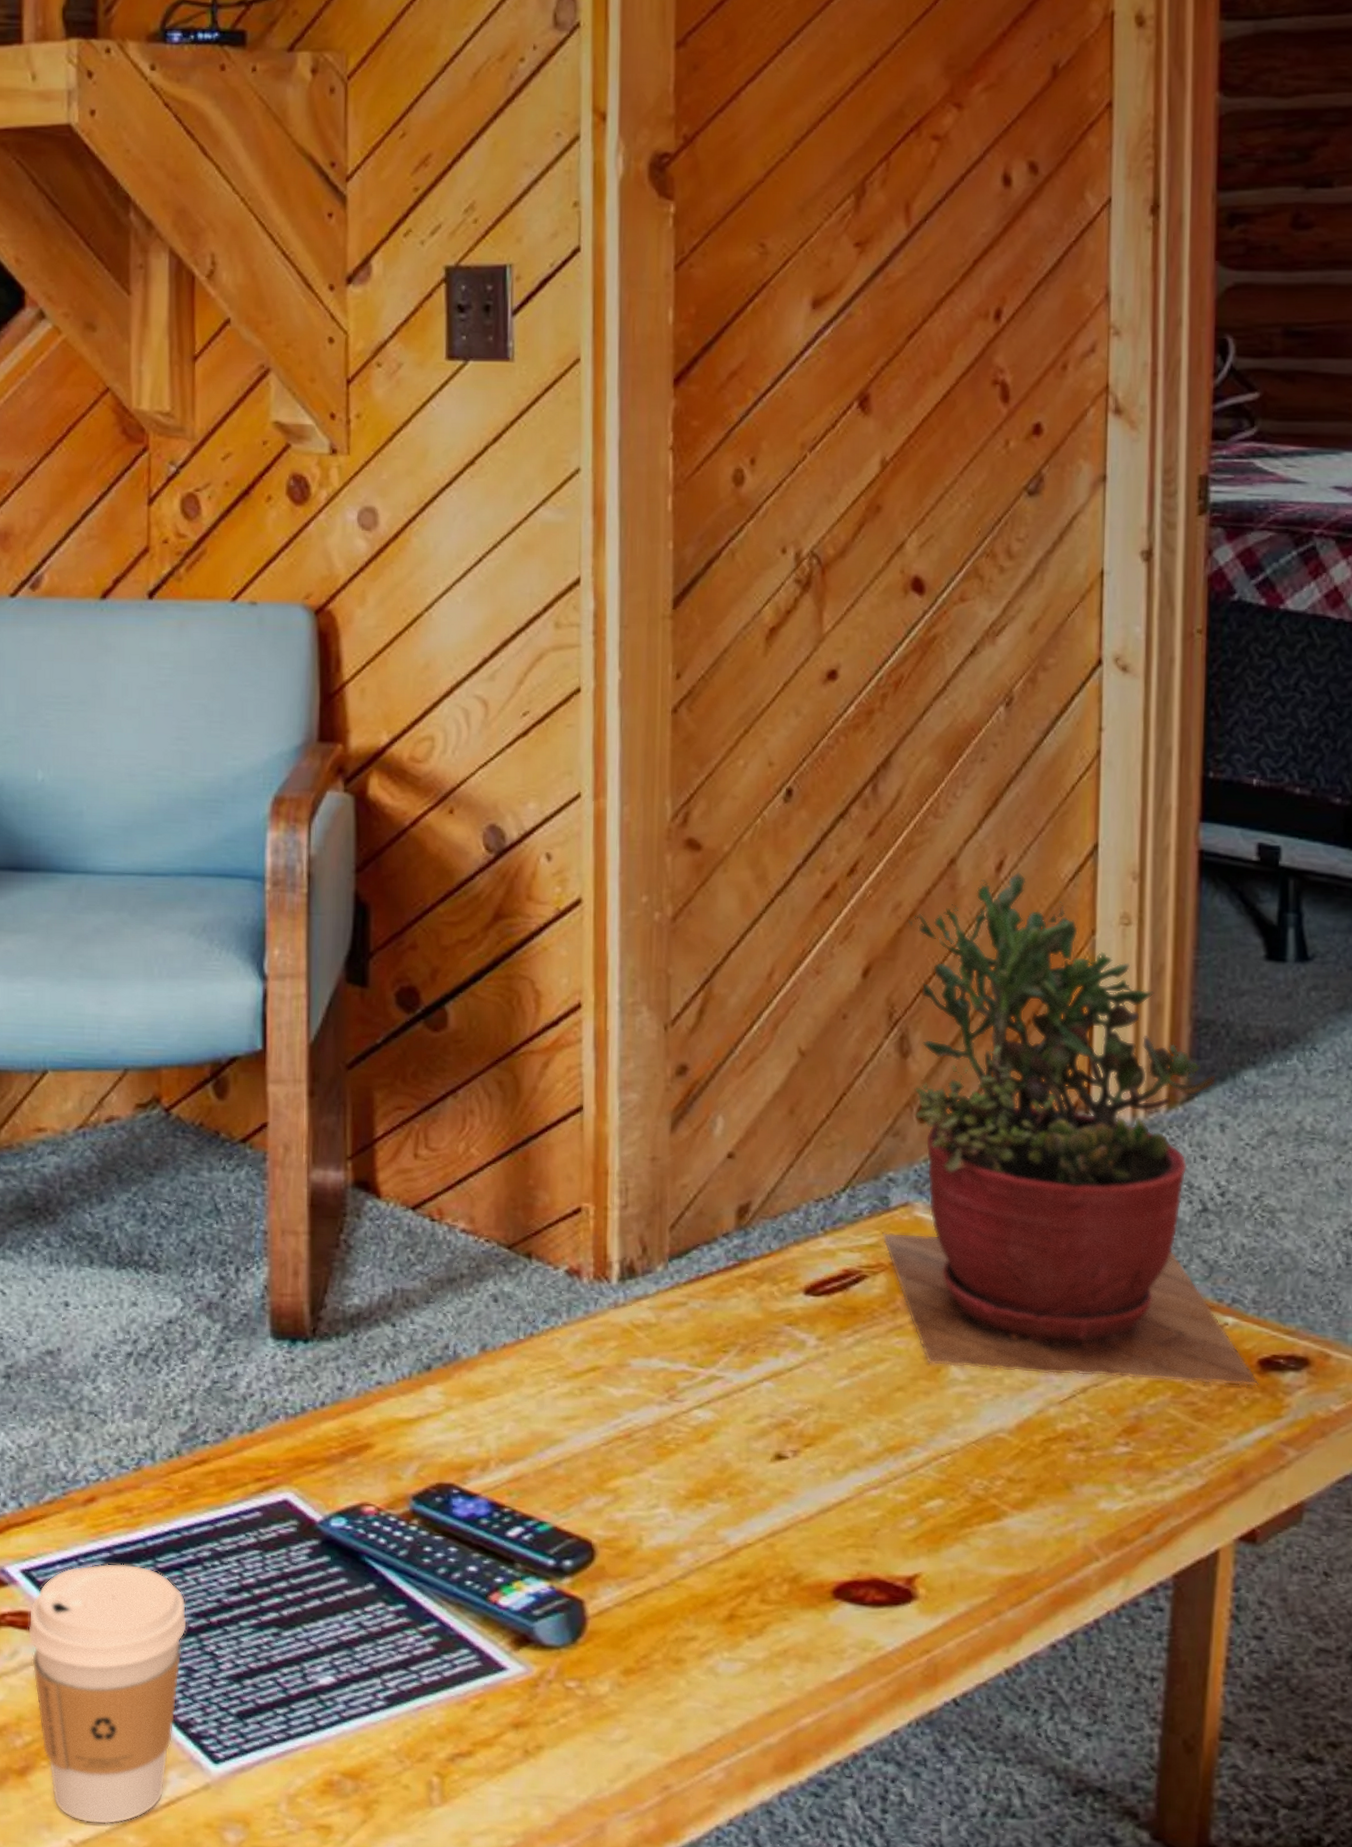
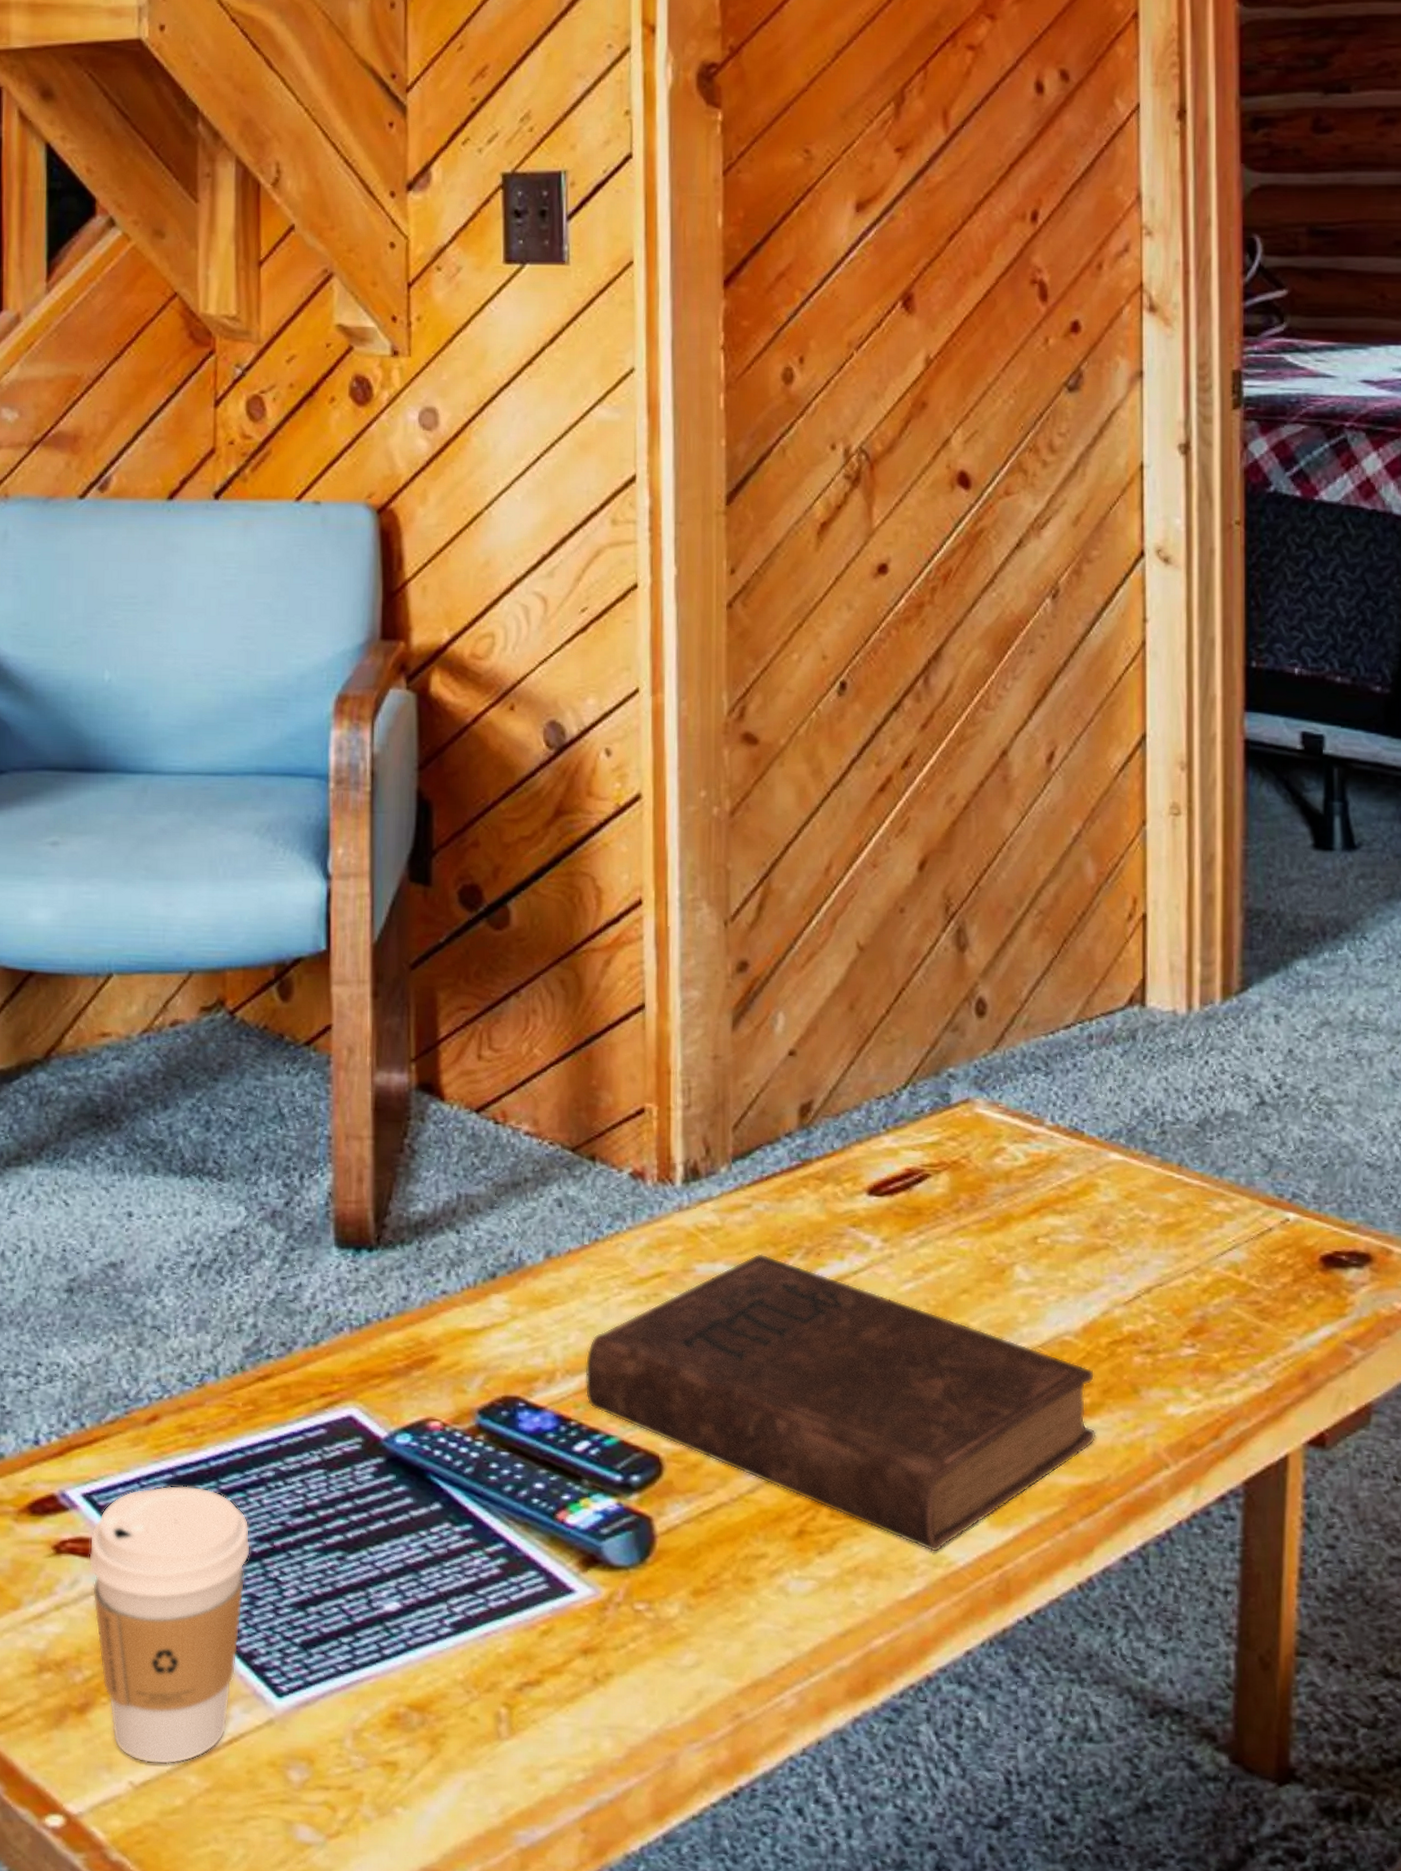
book: none [519,1350,1028,1637] -> present [585,1253,1096,1552]
succulent plant: present [881,871,1259,1386] -> none [943,762,1322,1284]

